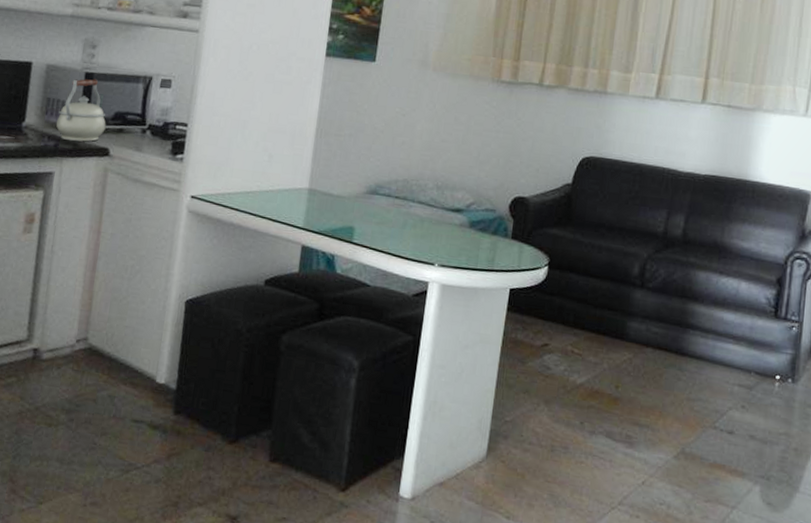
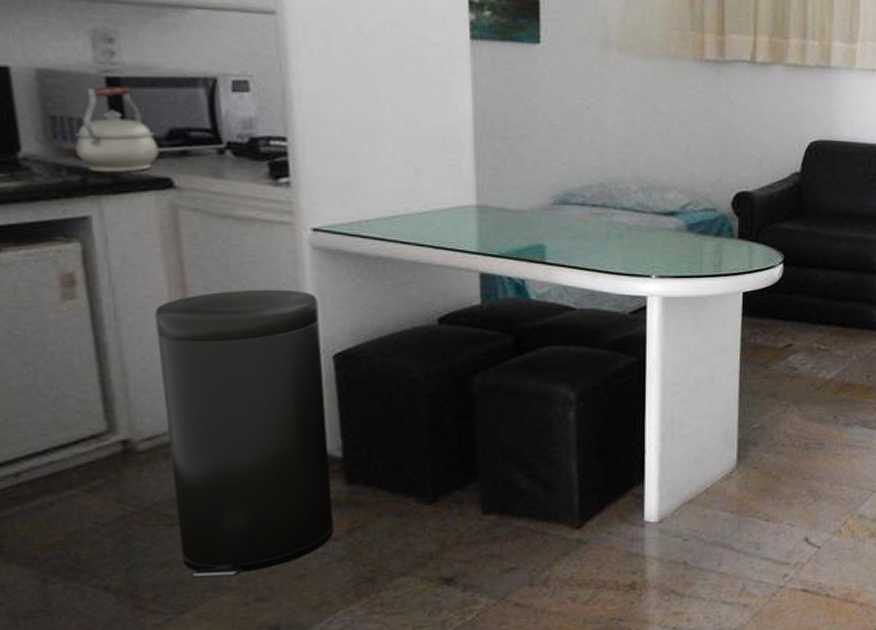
pedal bin: none [50,239,184,479] -> present [155,289,335,579]

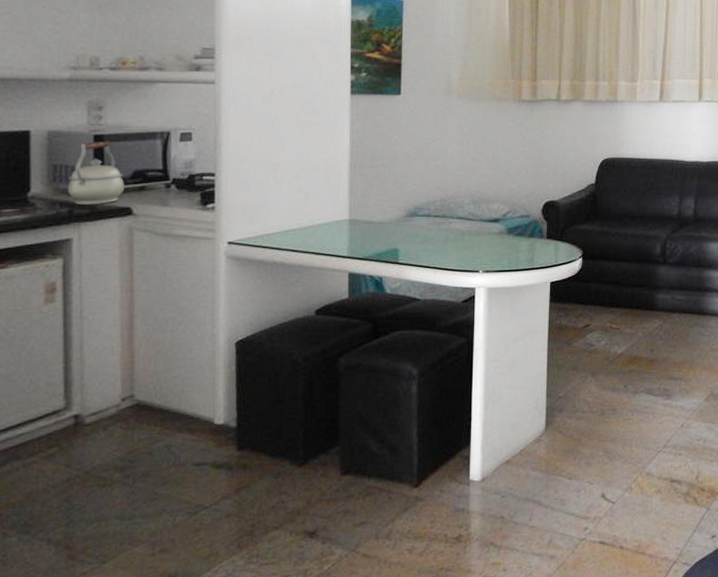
pedal bin: present [155,289,335,579] -> none [107,290,228,533]

